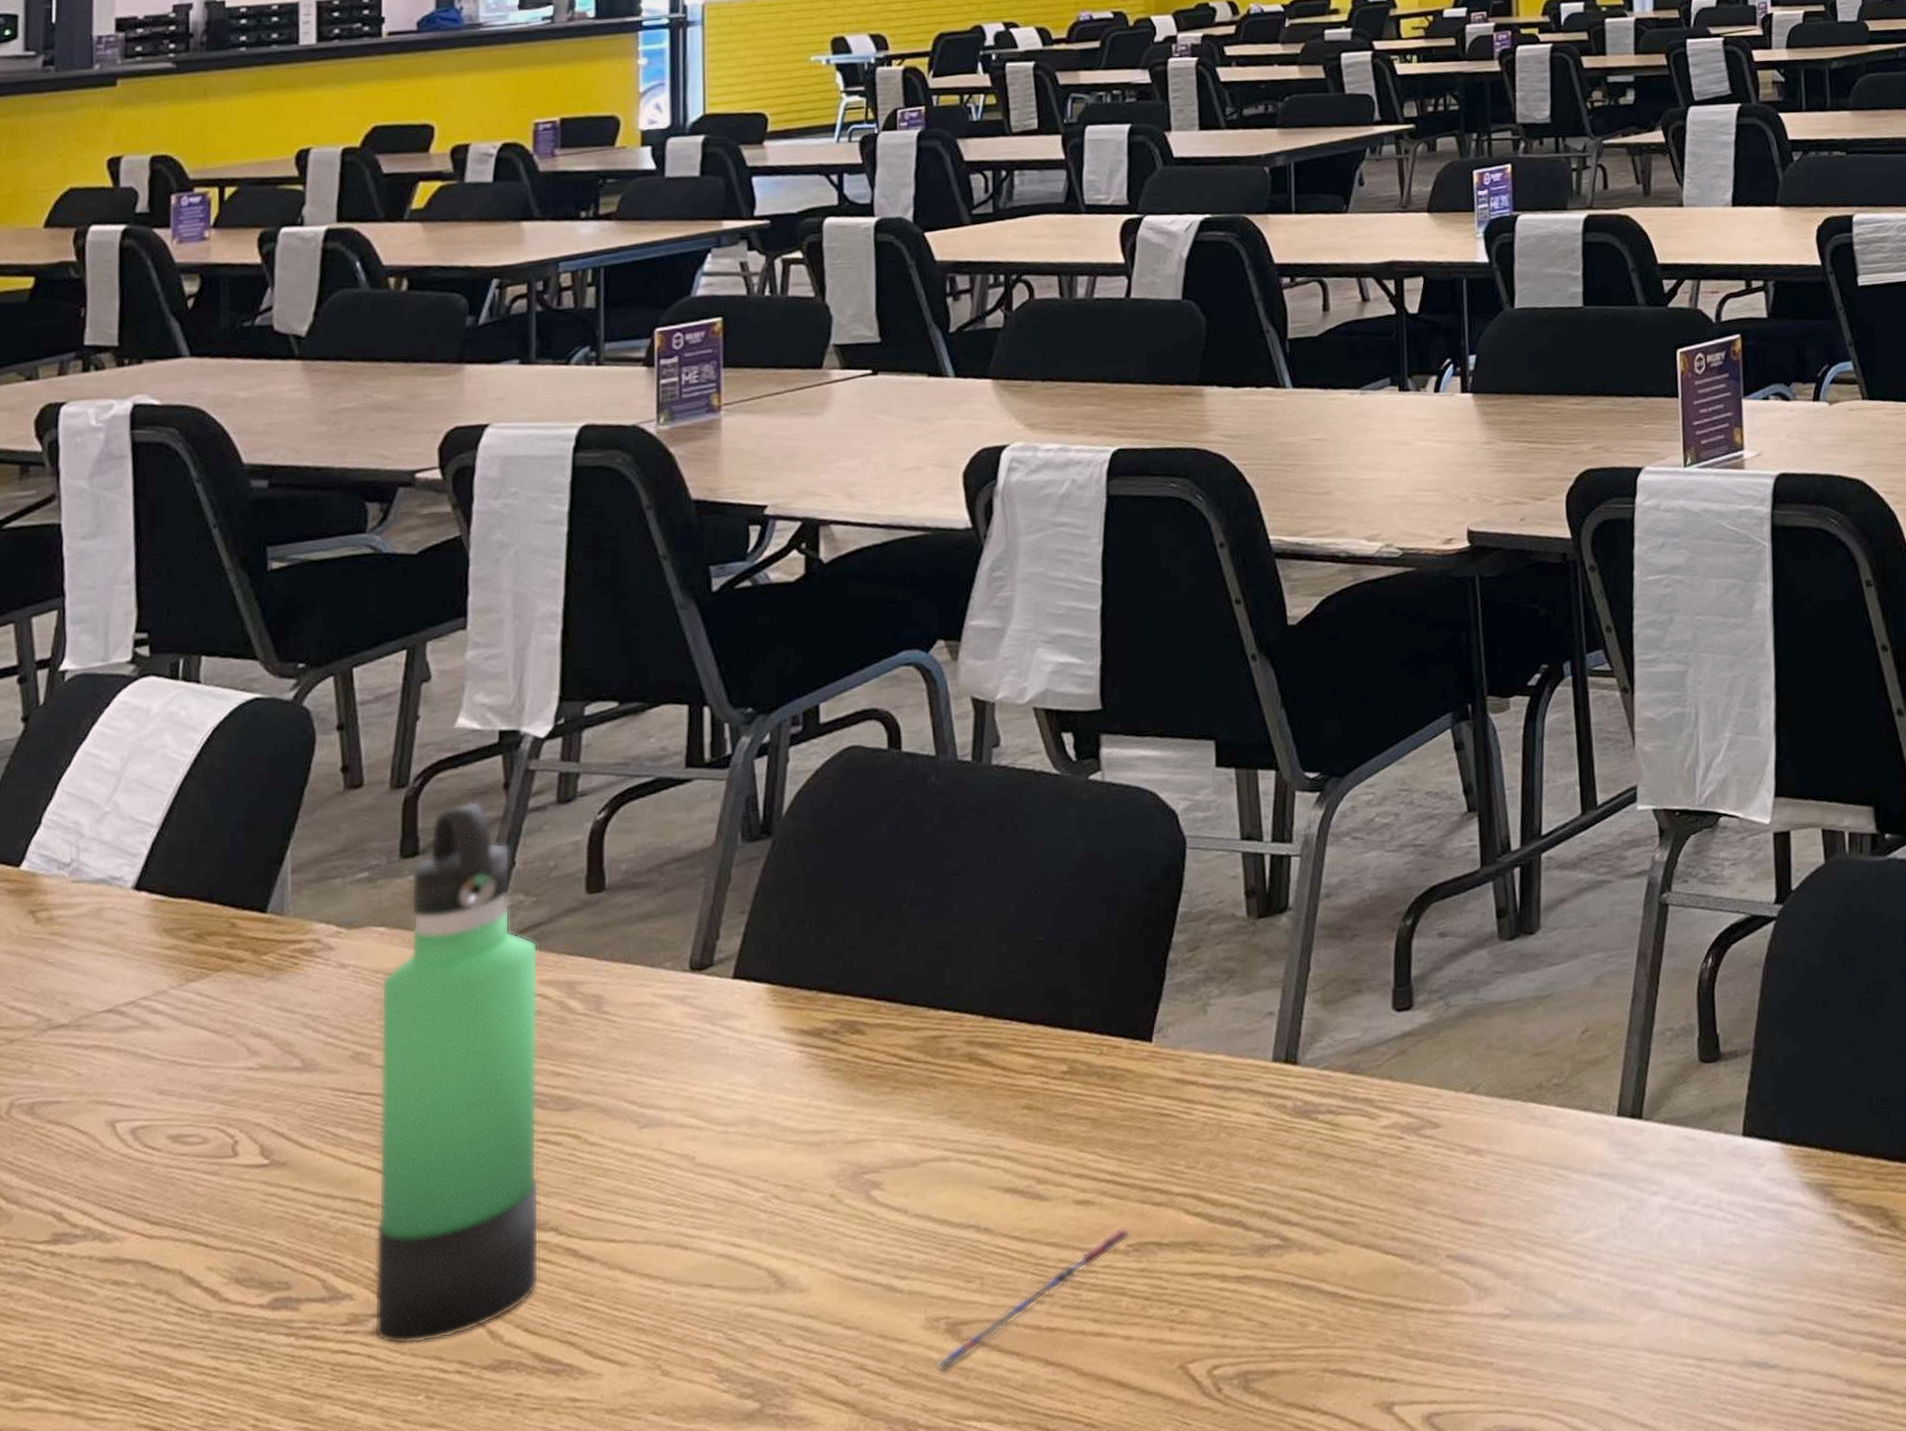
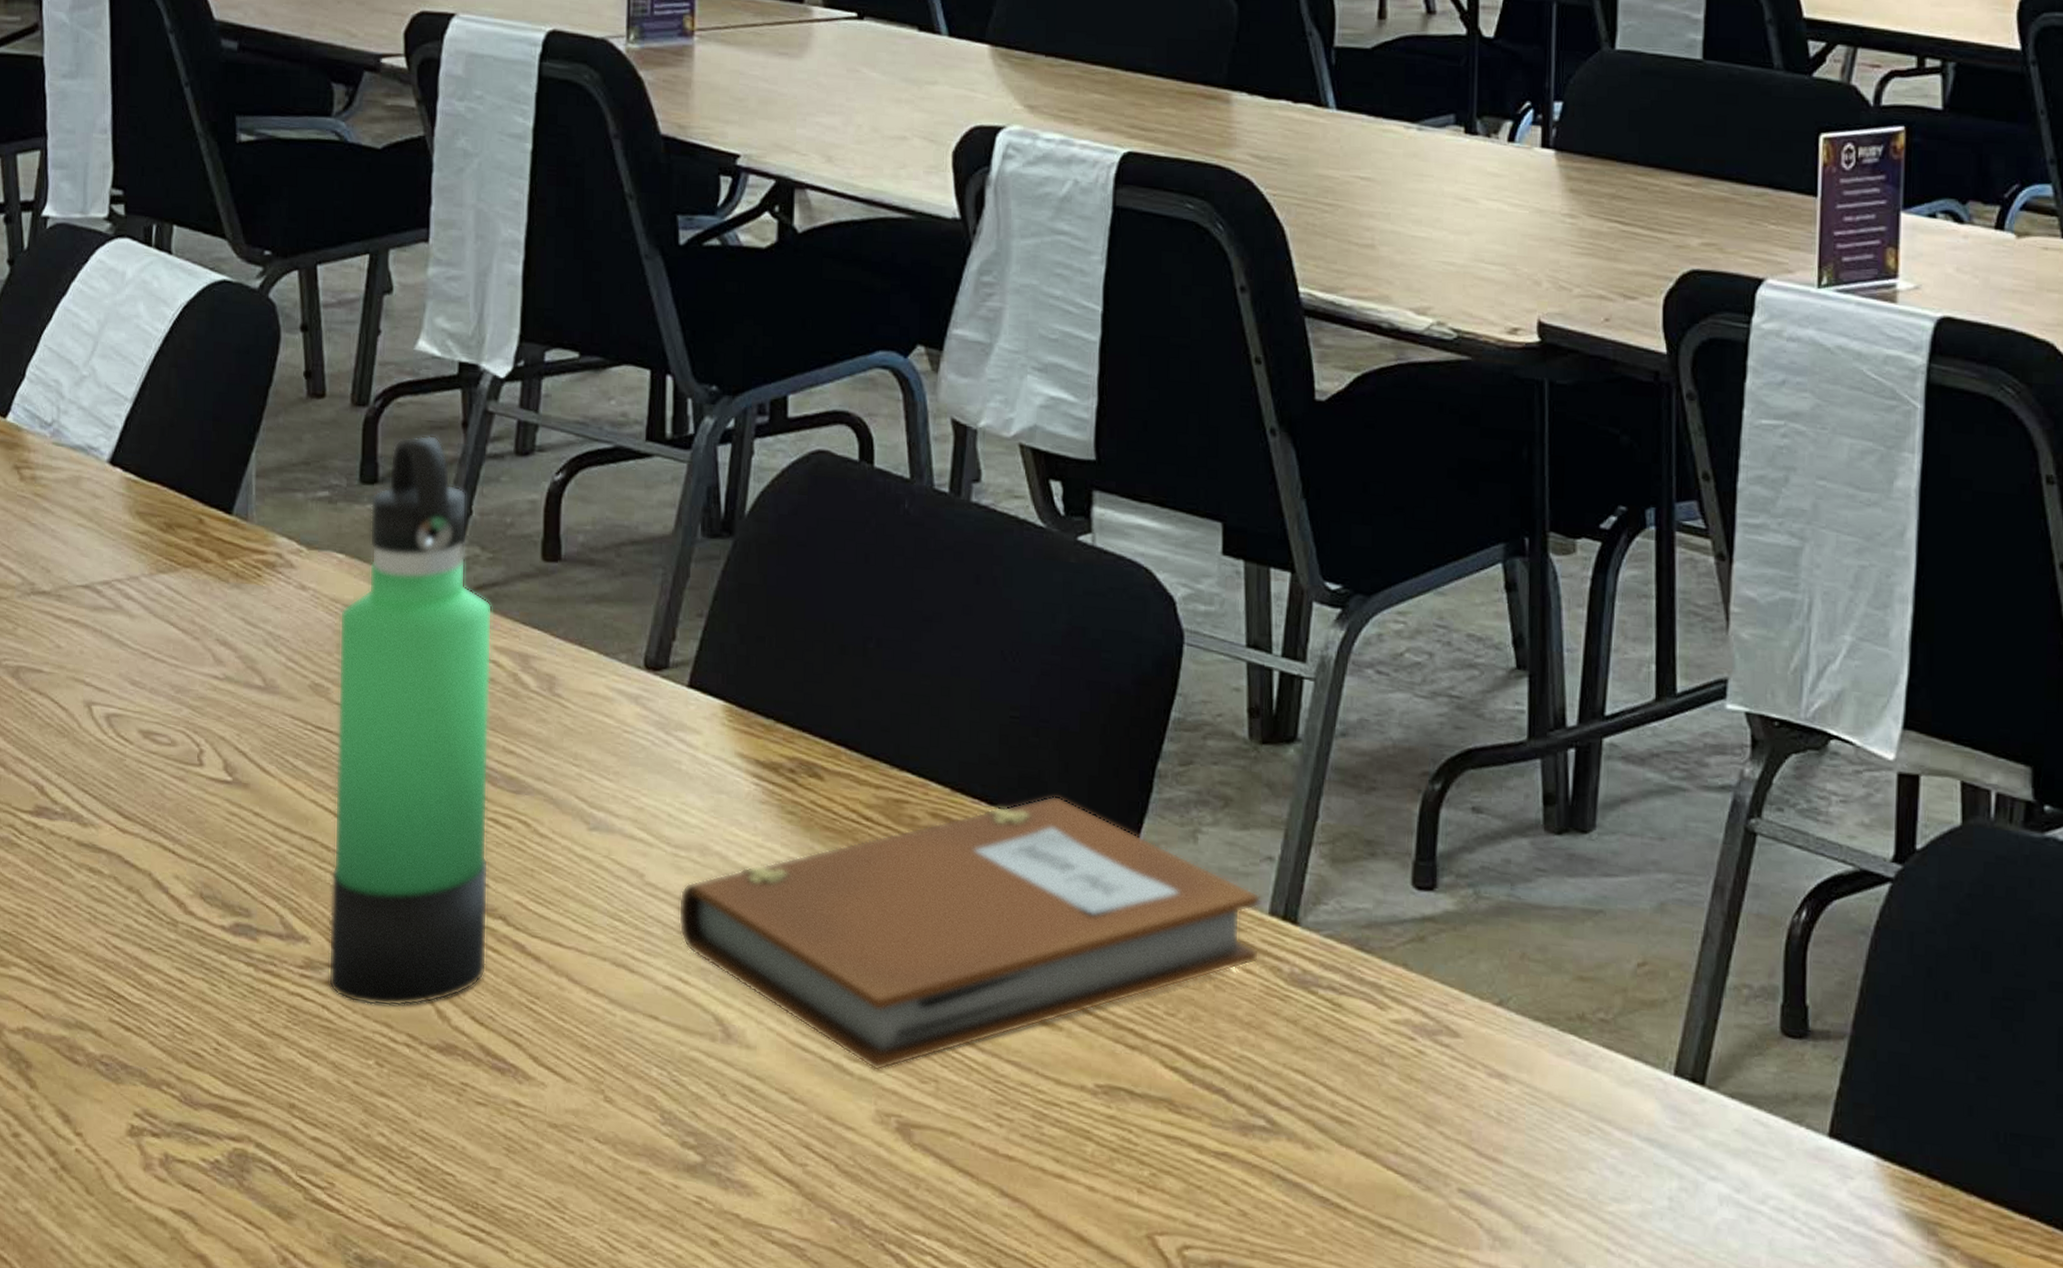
notebook: none [729,1001,1266,1282] -> present [678,795,1261,1071]
pen: present [932,1227,1129,1373] -> none [880,1063,1099,1175]

